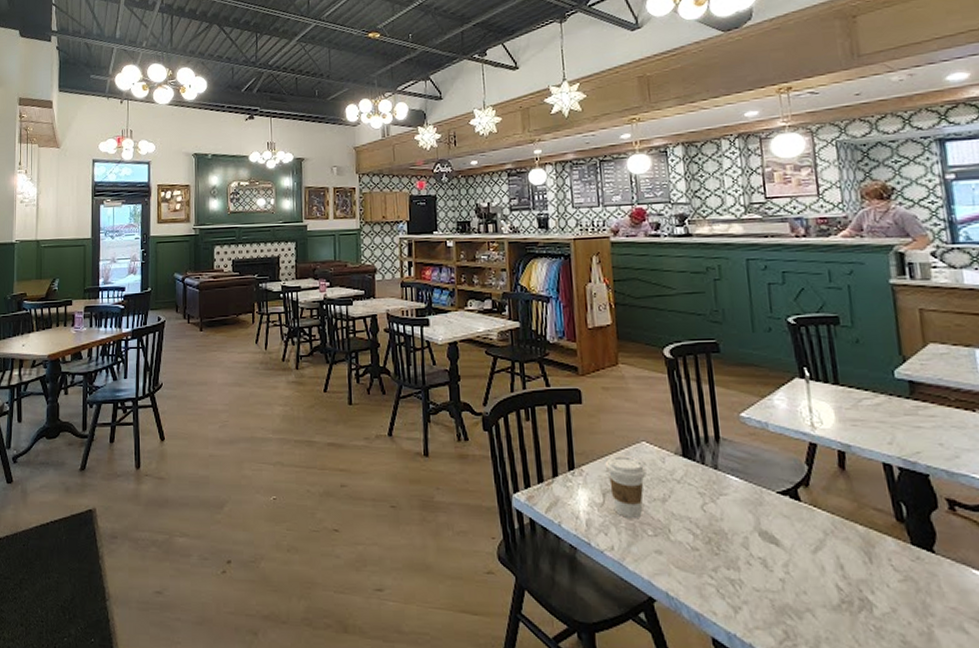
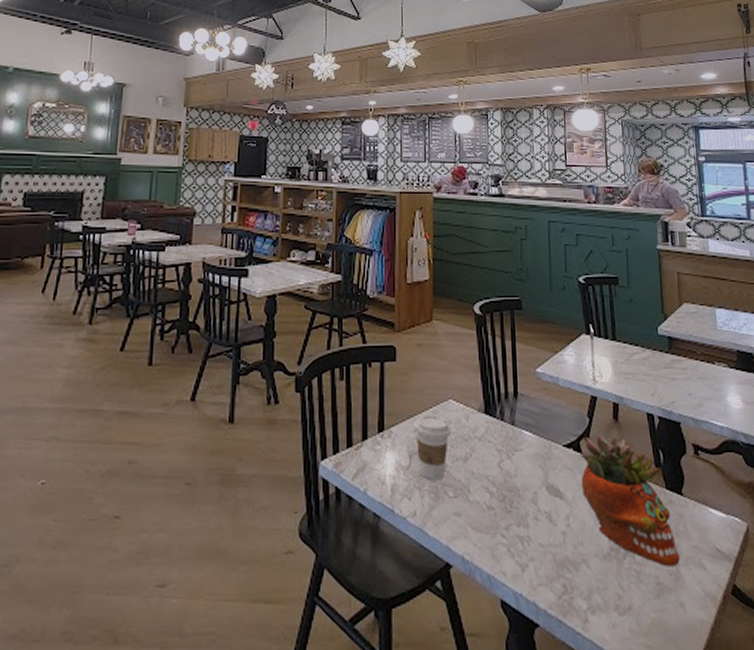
succulent planter: none [799,484,934,627] -> present [580,435,680,567]

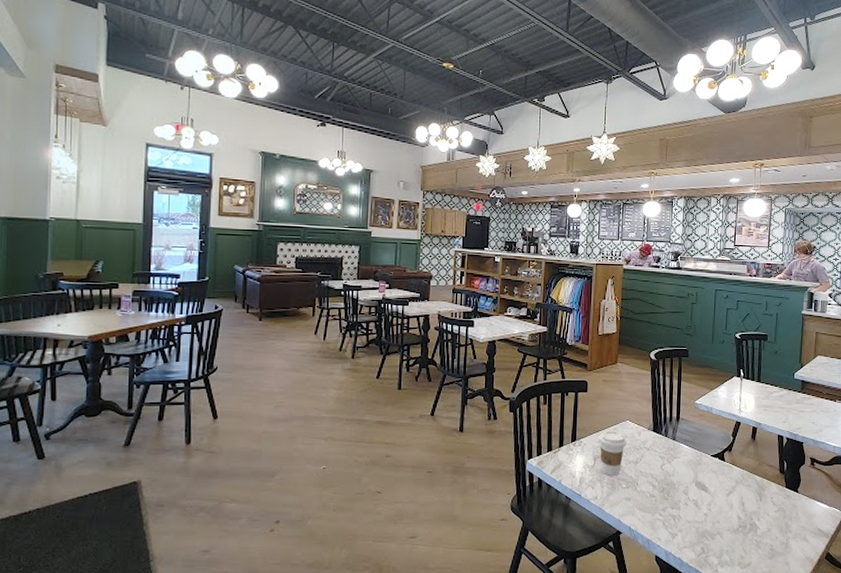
succulent planter: present [580,435,680,567] -> none [722,449,790,539]

